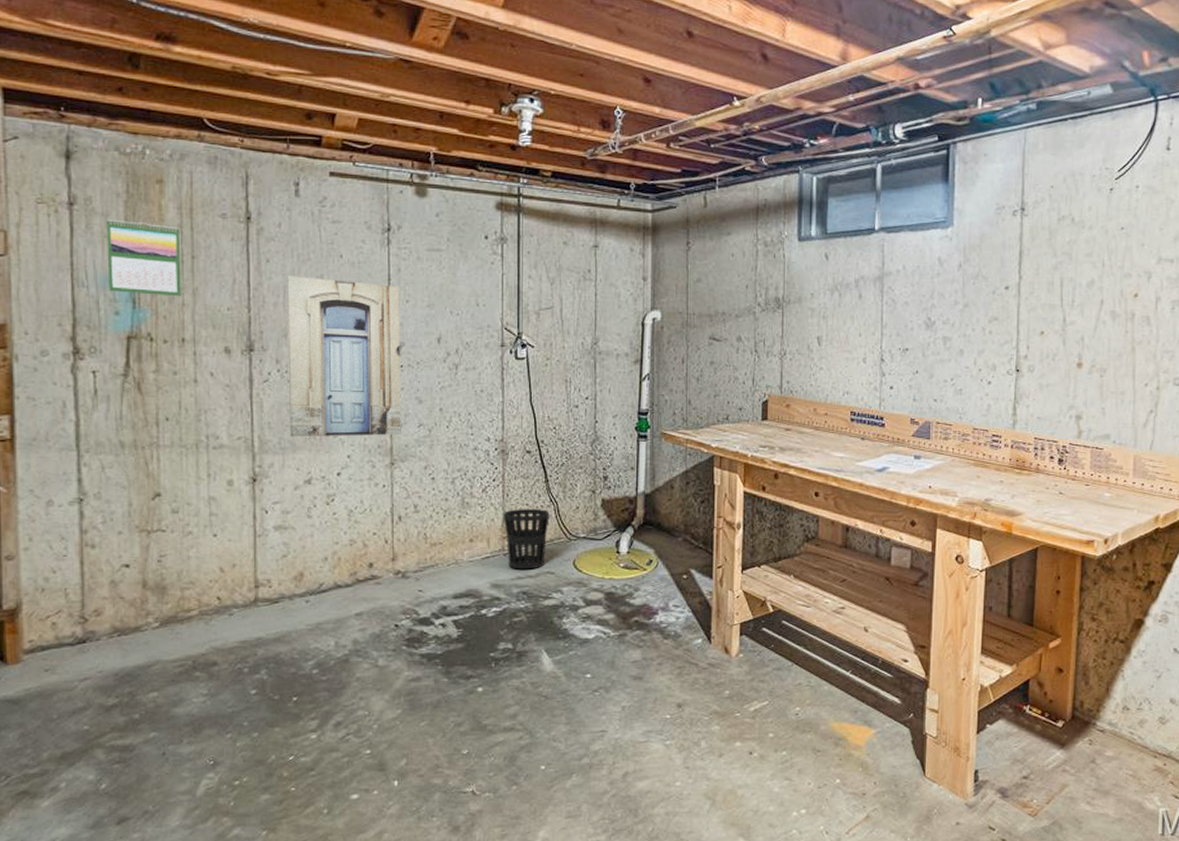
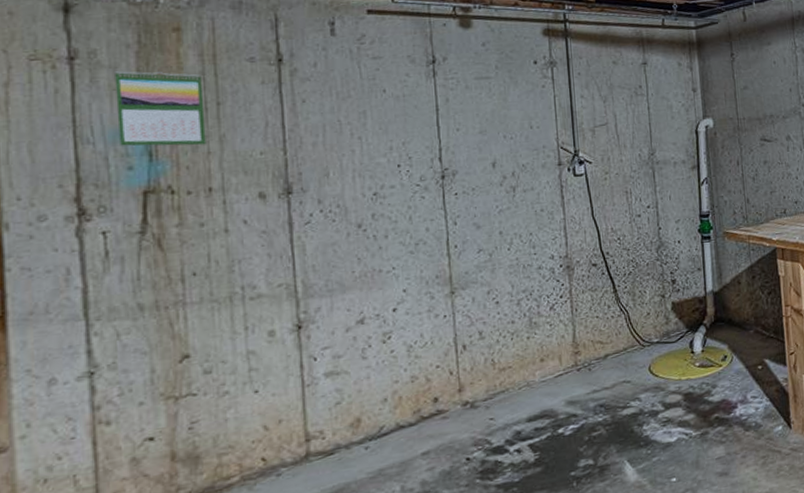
wall art: present [286,276,401,437] -> none [325,114,460,278]
wastebasket: present [503,509,550,570] -> none [573,319,621,383]

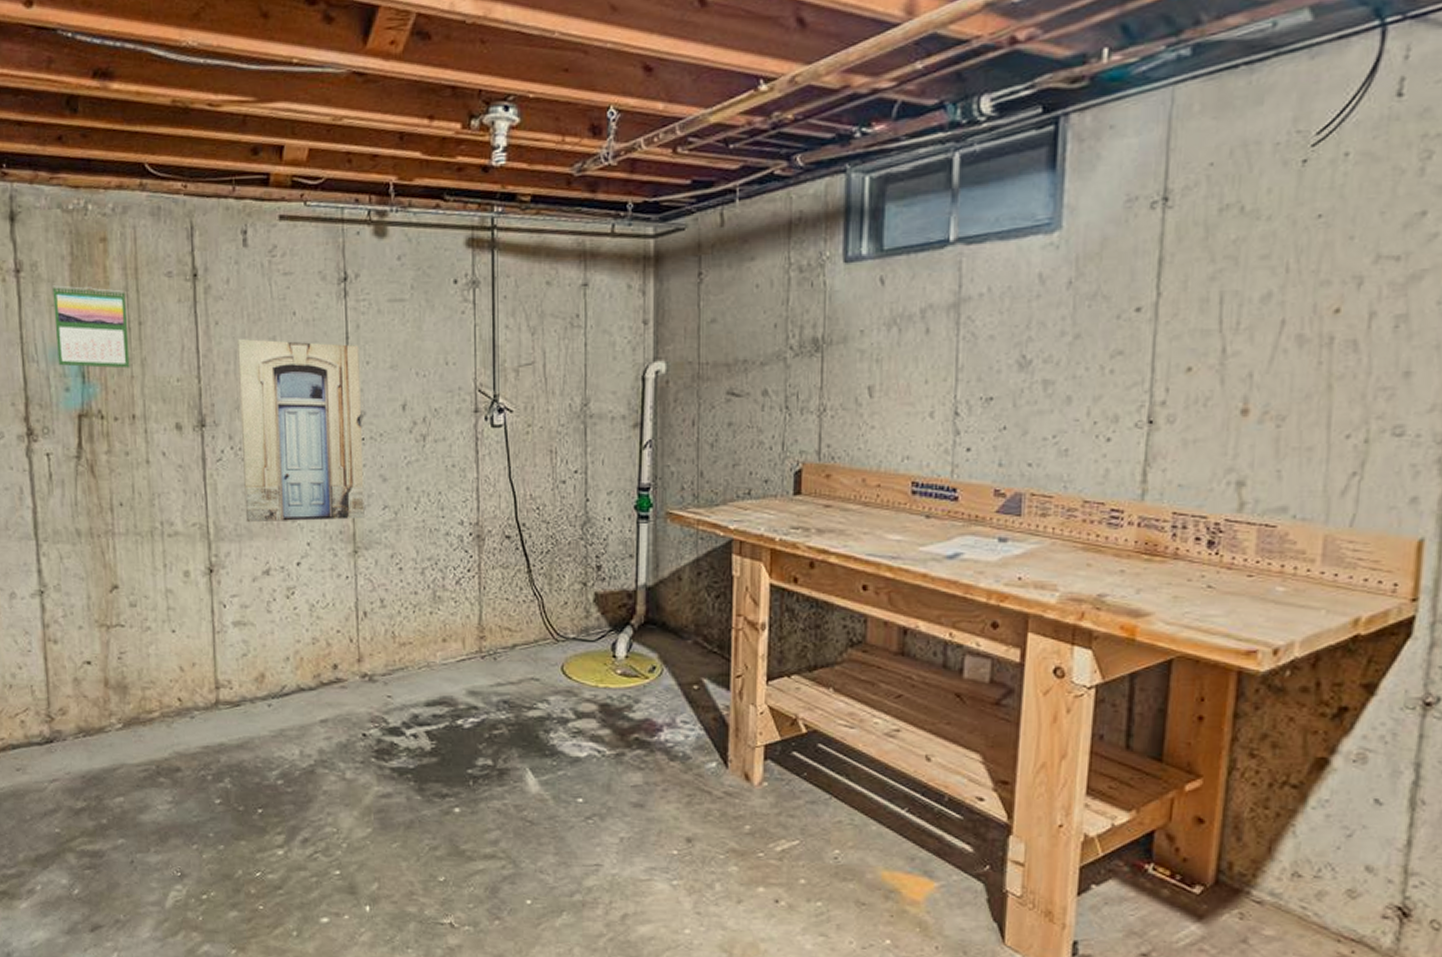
wall art: none [325,114,460,278] -> present [236,339,365,523]

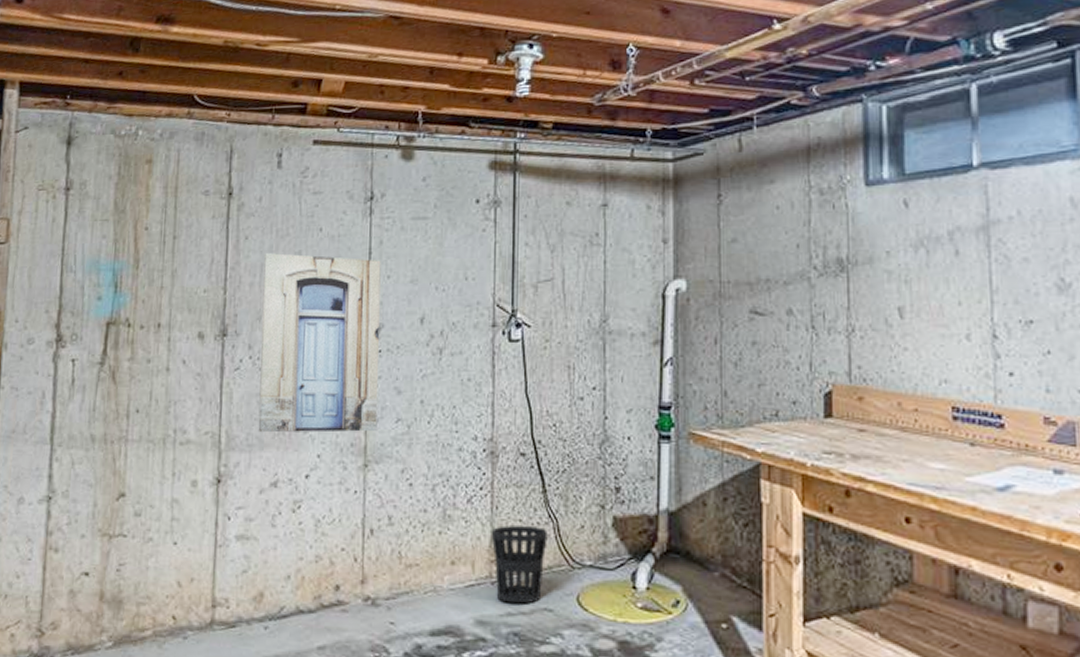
calendar: present [53,285,130,369] -> none [94,202,164,279]
wastebasket: none [479,604,533,675] -> present [491,525,548,604]

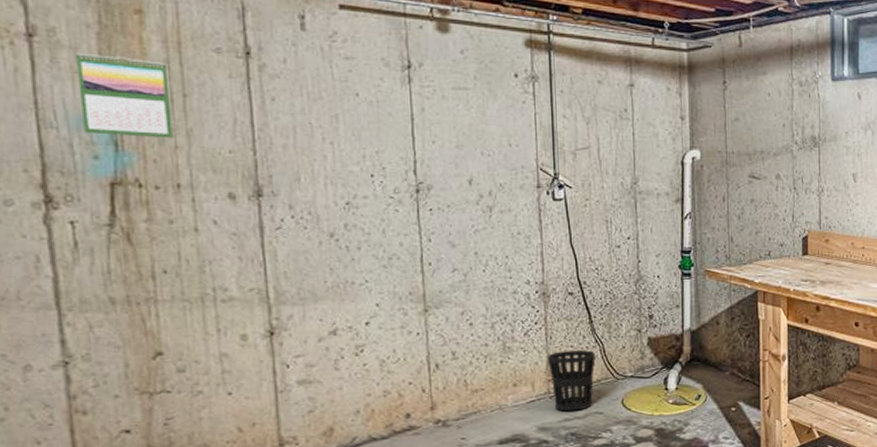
calendar: none [94,202,164,279] -> present [76,52,173,139]
wall art: present [258,253,381,433] -> none [295,116,434,287]

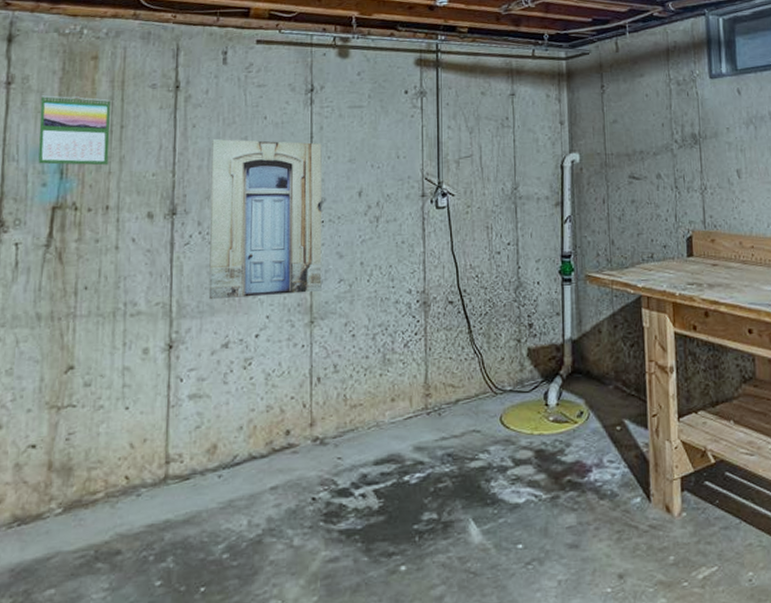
wall art: none [295,116,434,287] -> present [208,139,322,300]
wastebasket: present [547,350,596,411] -> none [425,362,474,429]

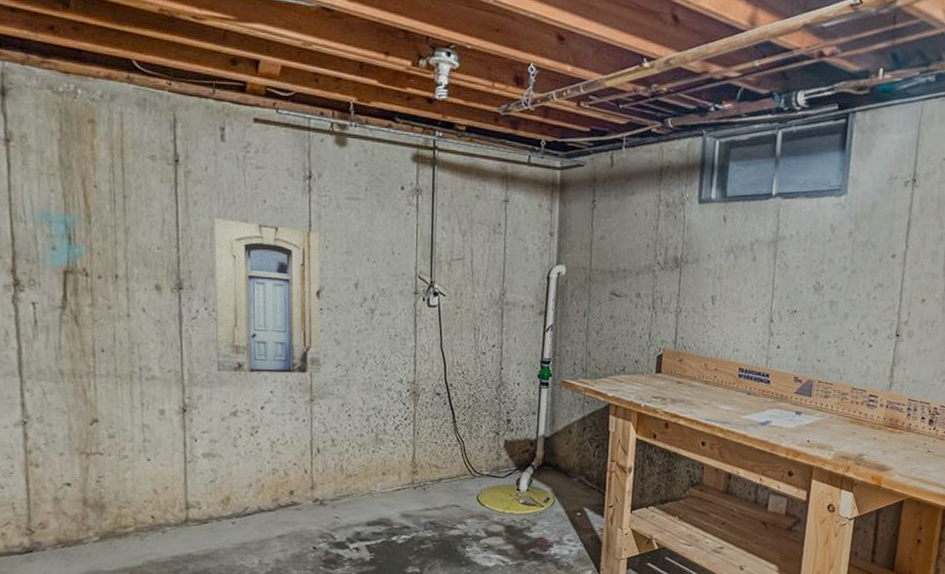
calendar: present [38,95,111,166] -> none [42,156,114,235]

